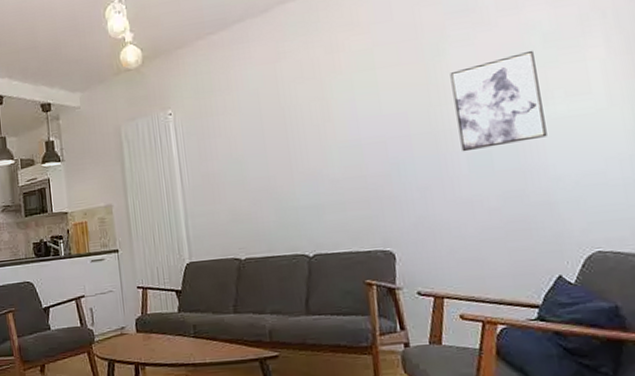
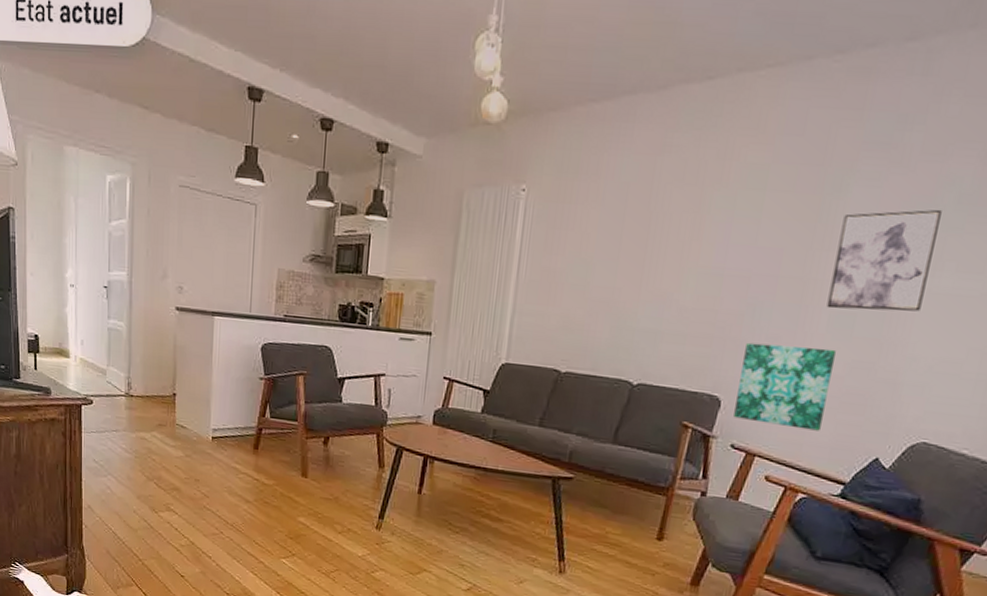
wall art: none [401,186,496,267] -> present [733,342,837,431]

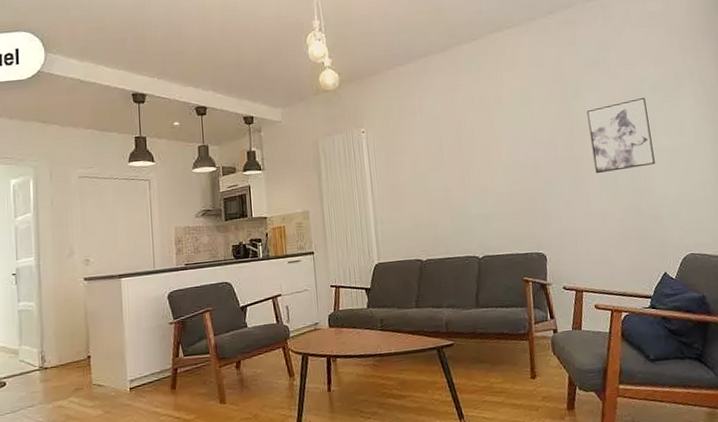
wall art: present [733,342,837,431] -> none [551,201,621,266]

